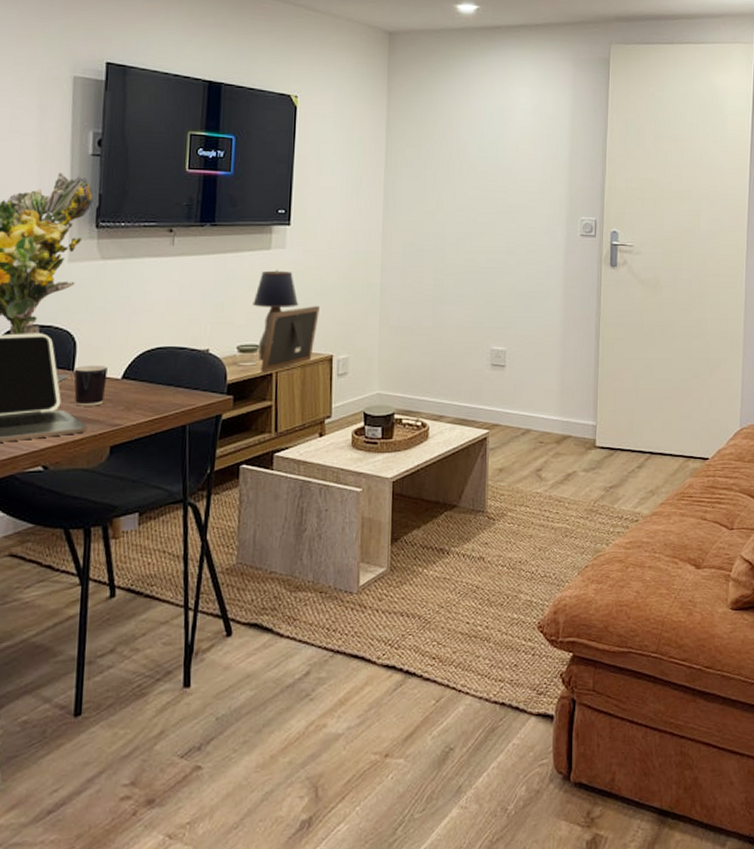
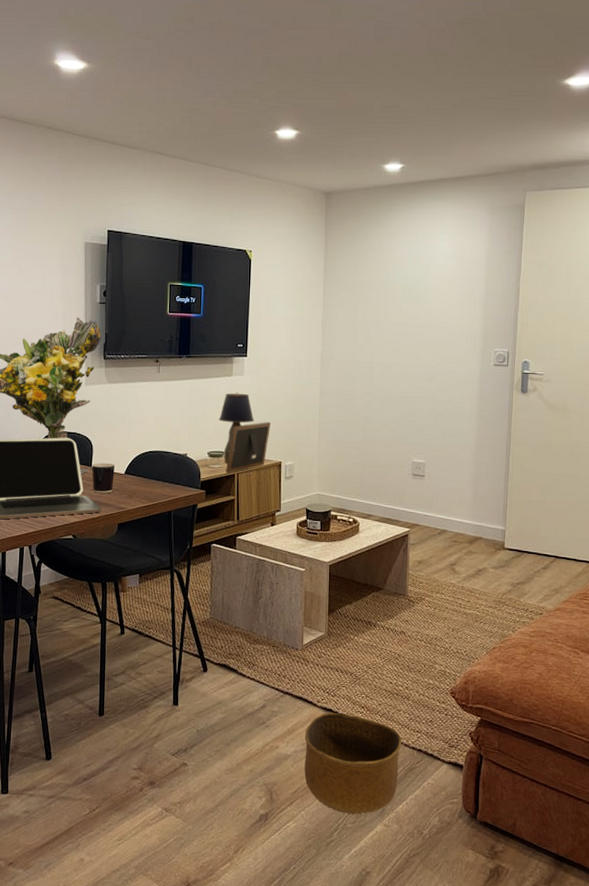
basket: none [360,669,481,801] -> present [304,712,402,815]

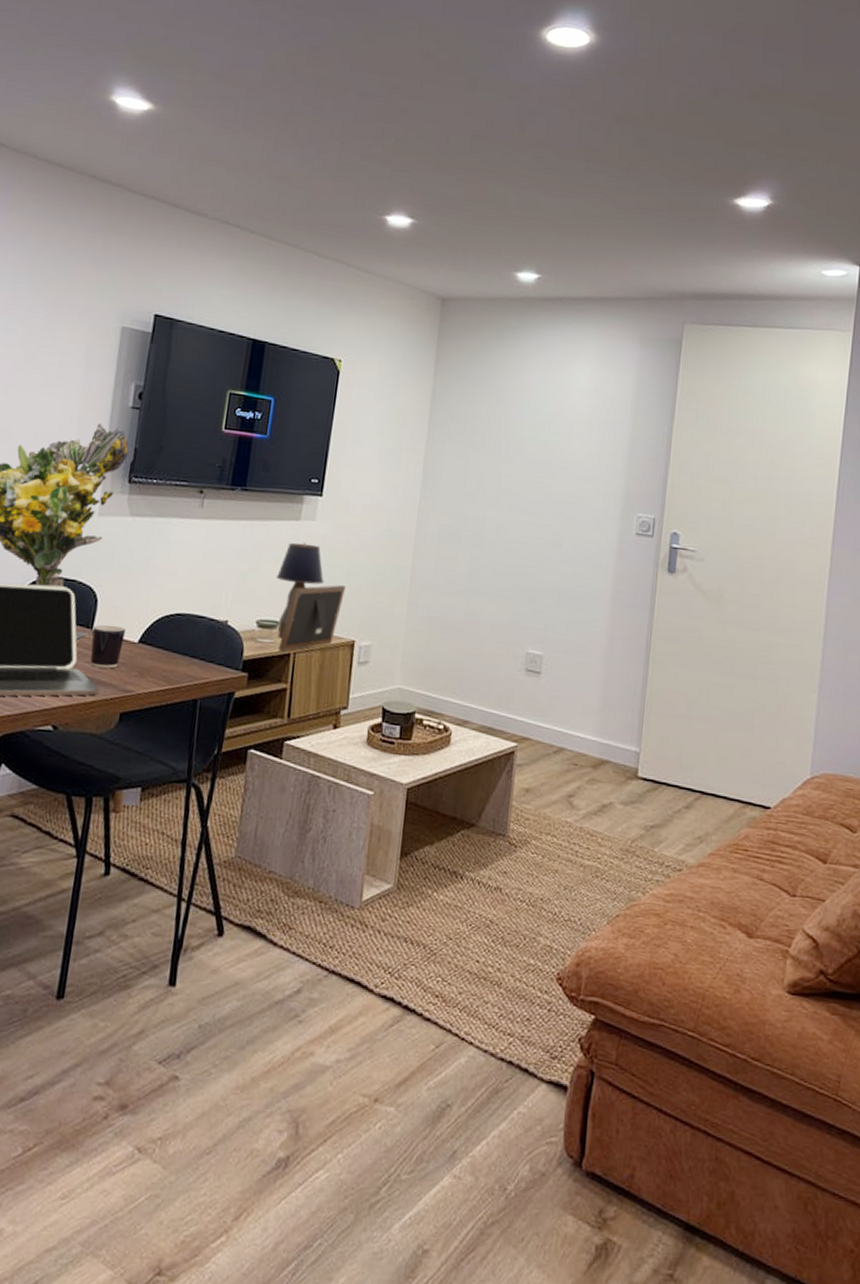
basket: present [304,712,402,815] -> none [347,1002,487,1160]

